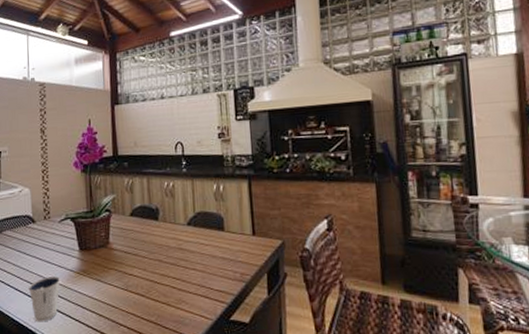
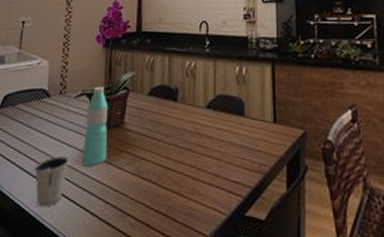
water bottle: none [72,210,96,284] -> present [82,86,108,166]

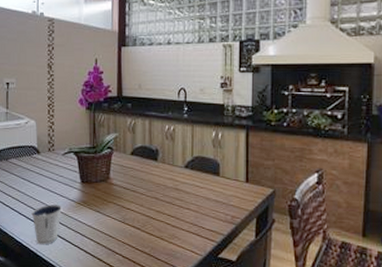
water bottle: present [82,86,108,166] -> none [73,145,96,213]

